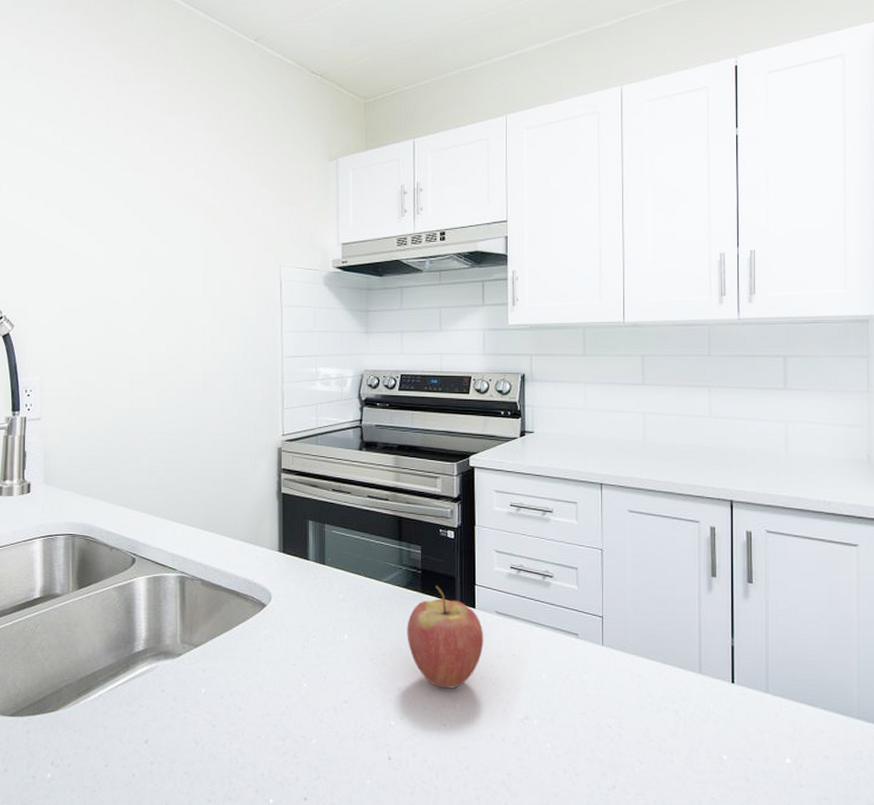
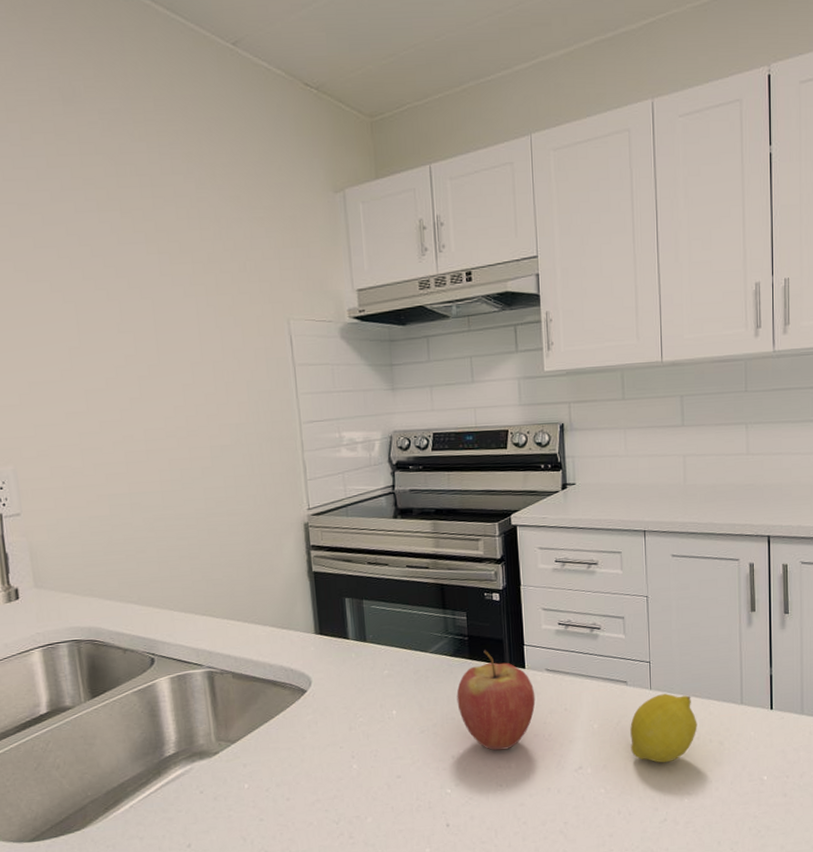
fruit: none [580,651,651,725] -> present [630,693,697,763]

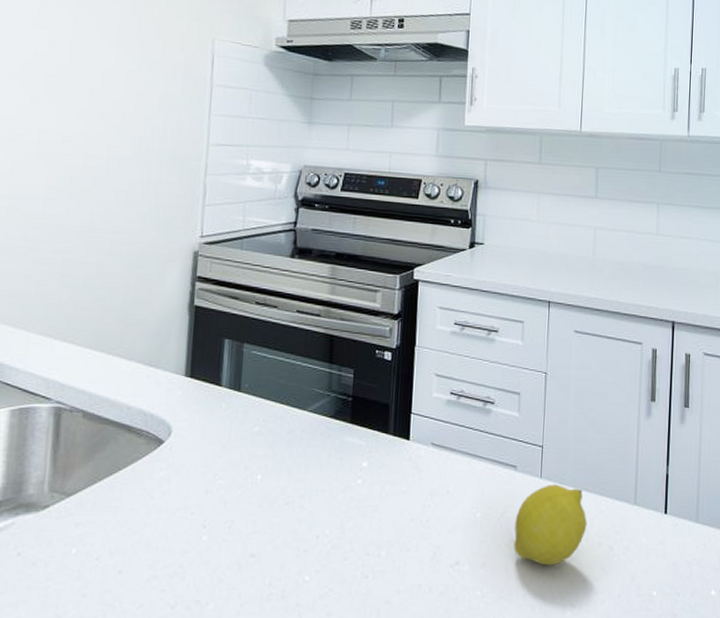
fruit: present [456,650,536,751] -> none [330,414,417,534]

